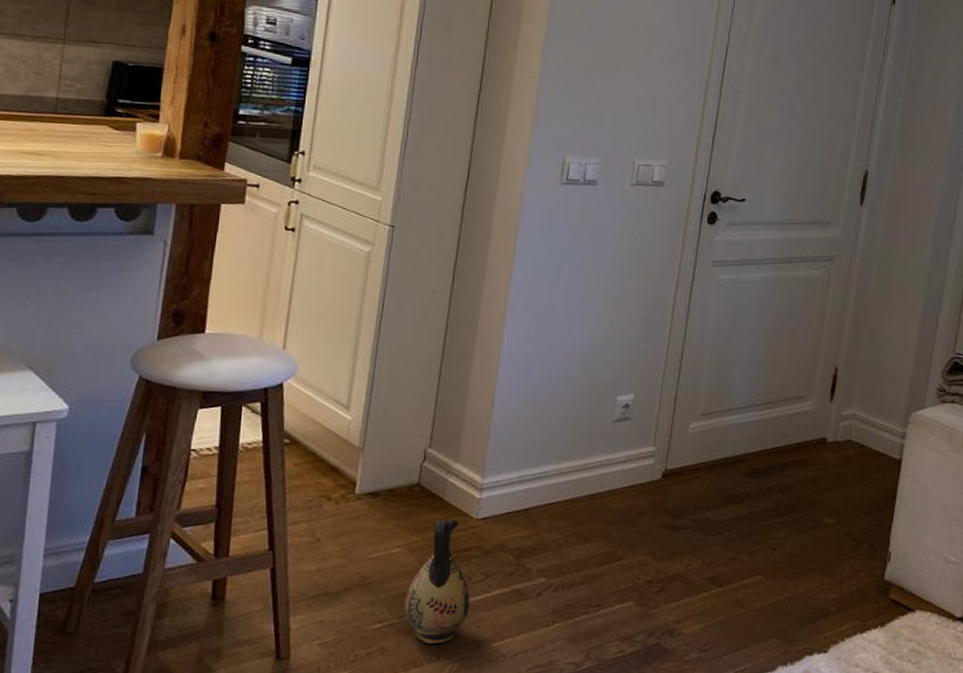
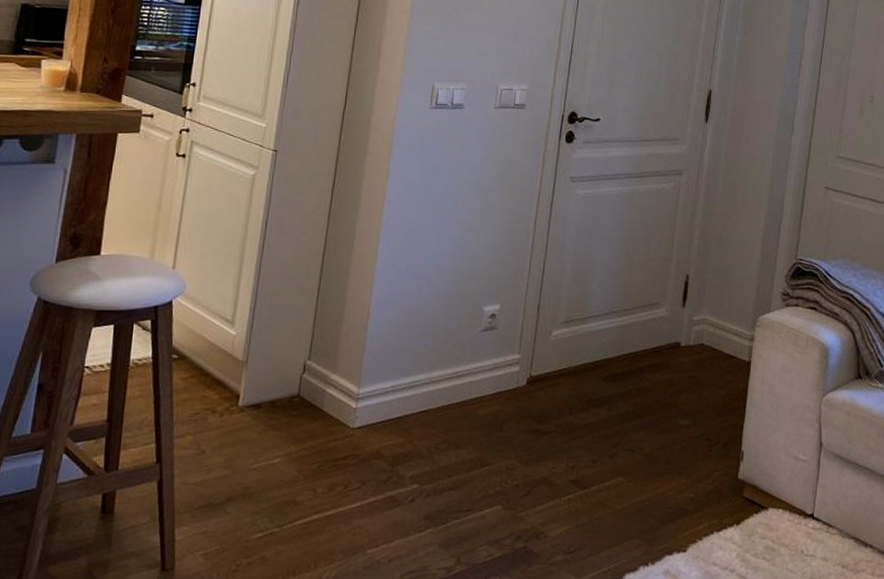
ceramic jug: present [404,518,470,644] -> none [284,428,347,552]

